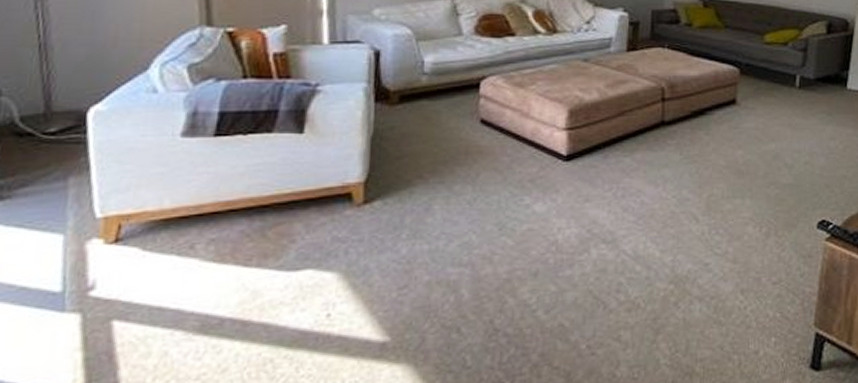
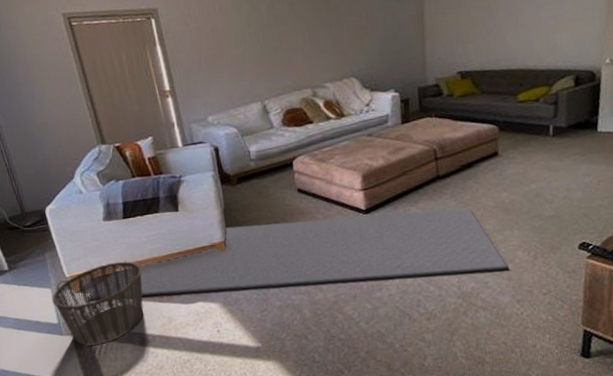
basket: none [60,200,226,333] -> present [52,261,144,347]
rug: none [125,162,735,256] -> present [88,208,509,299]

